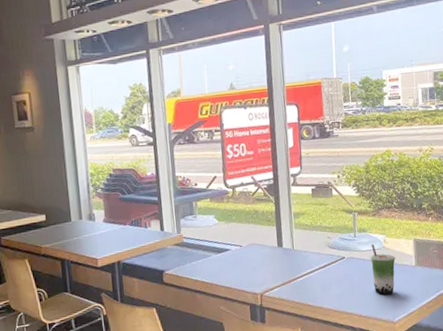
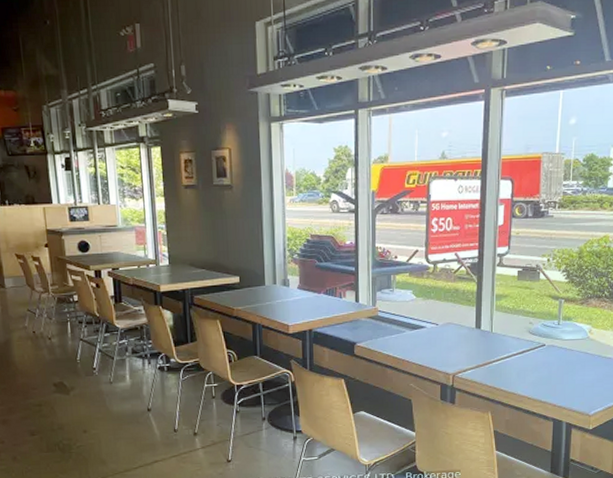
beverage cup: present [370,243,395,295] -> none [572,333,599,387]

